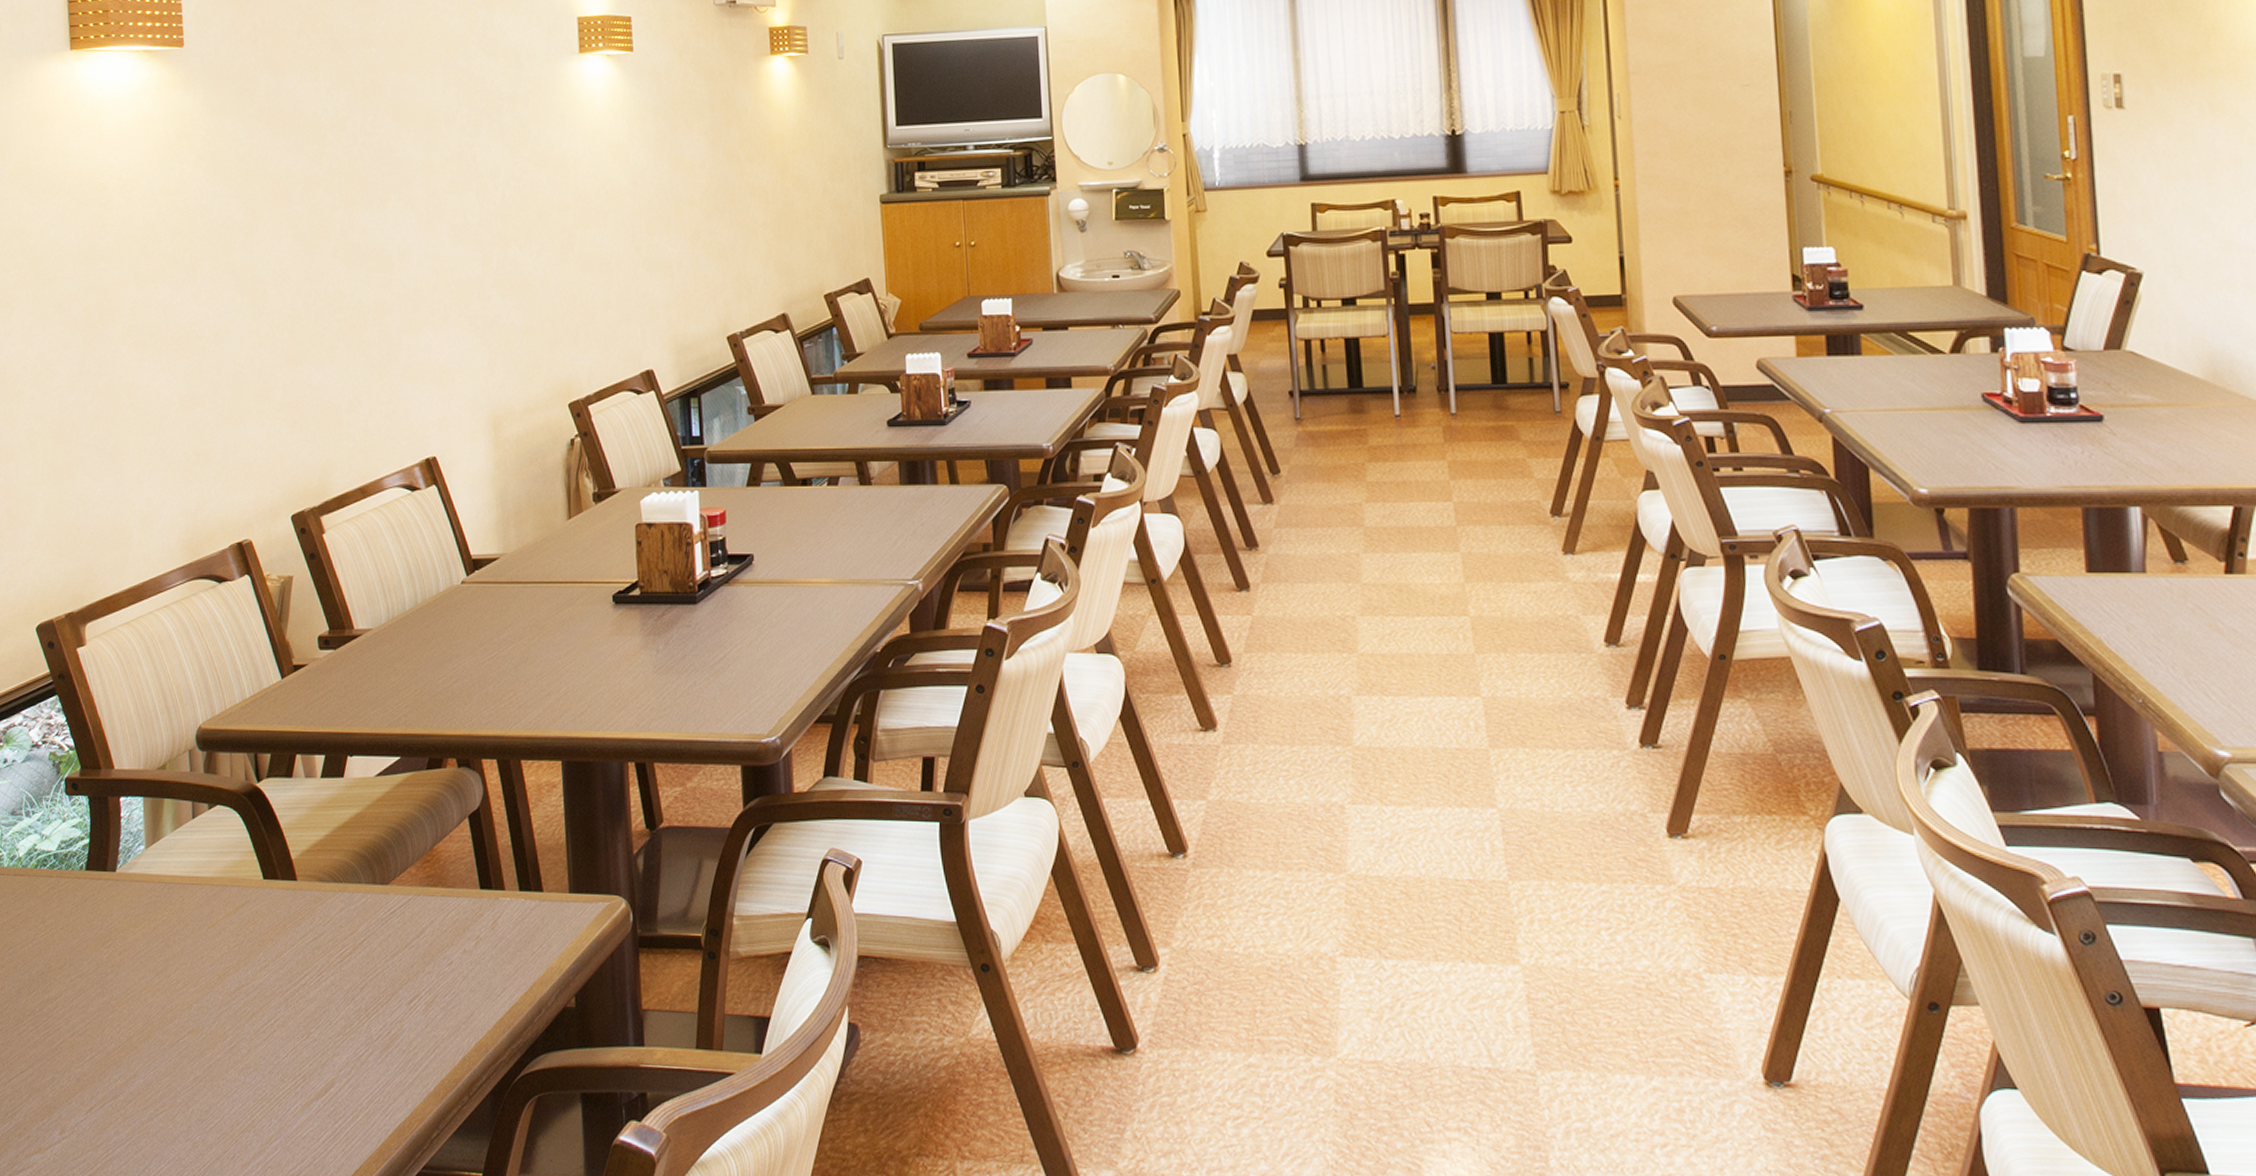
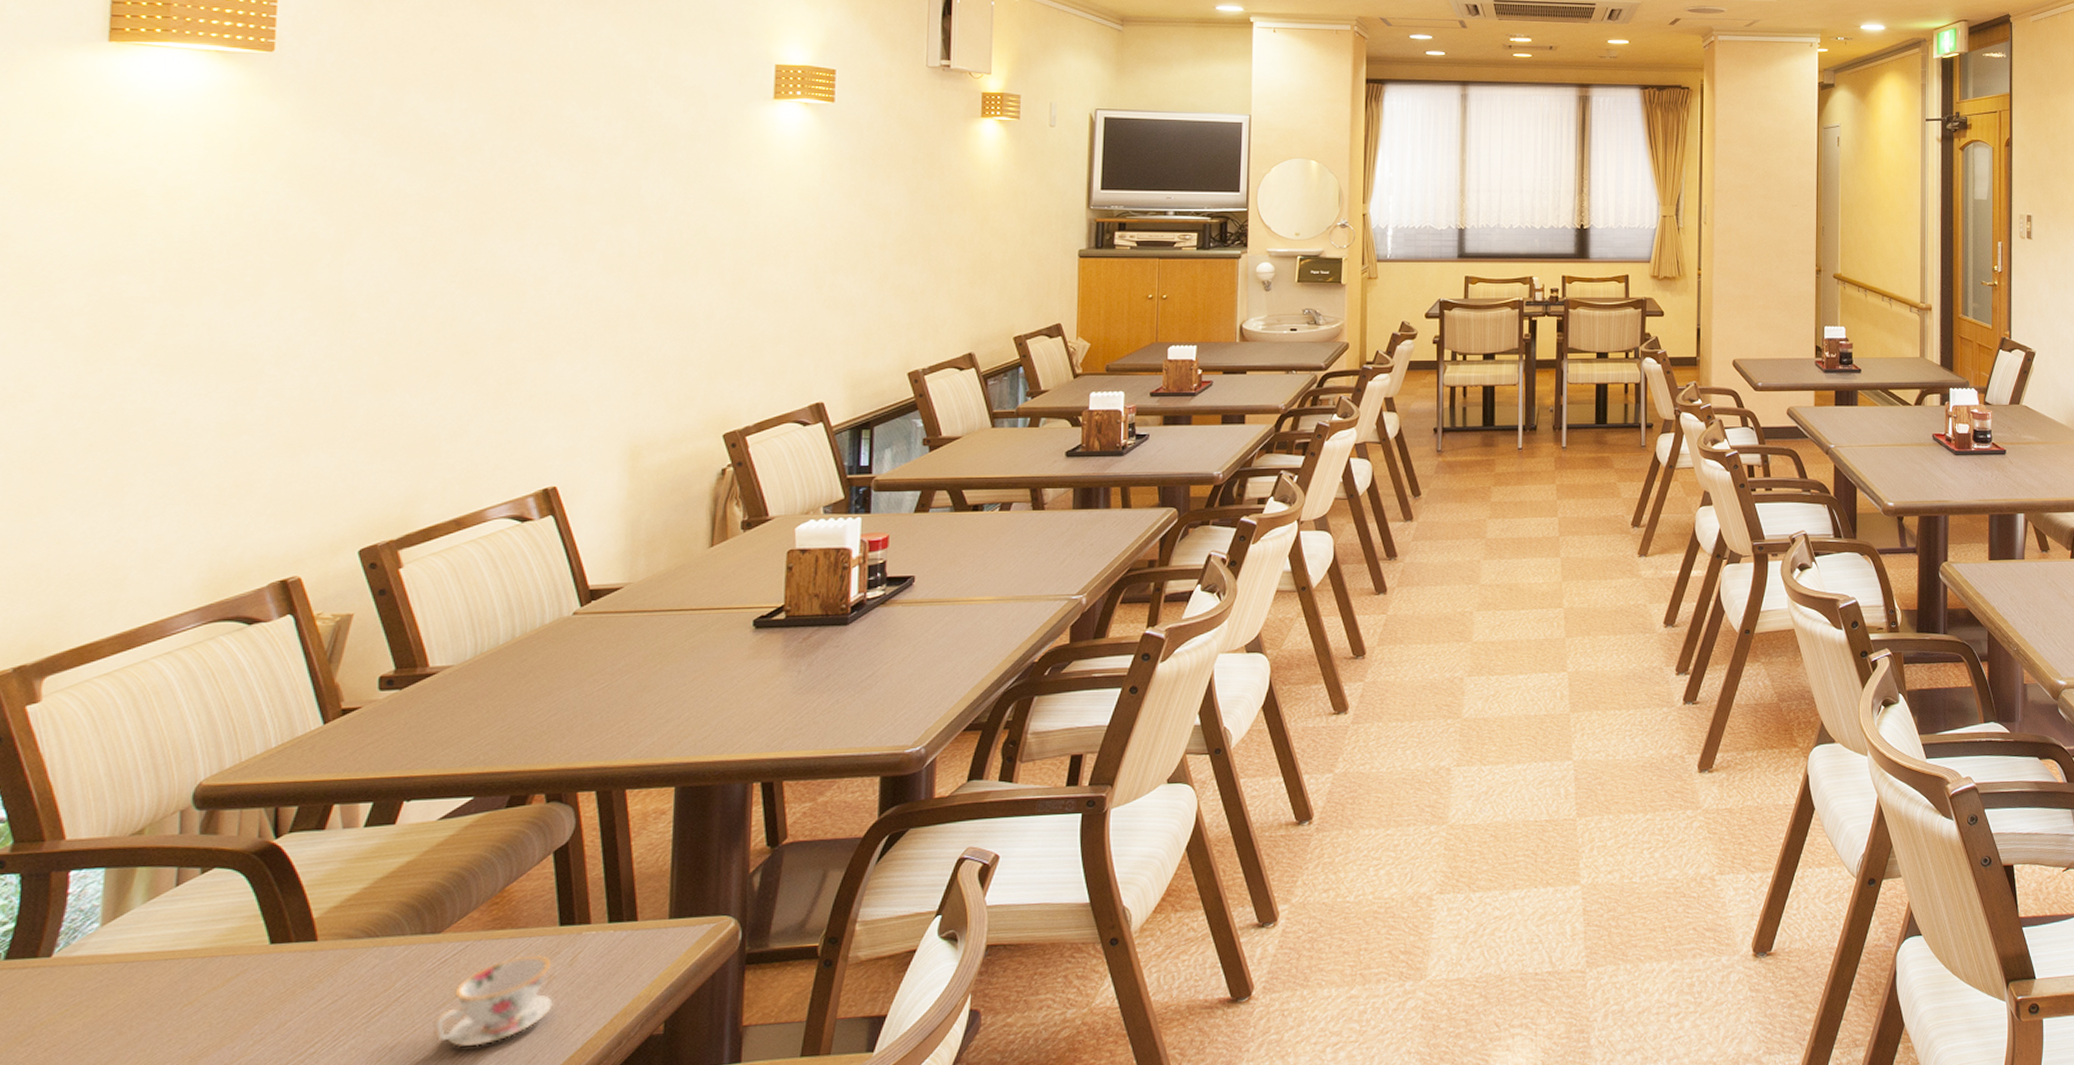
teacup: none [389,914,482,997] -> present [431,954,553,1047]

